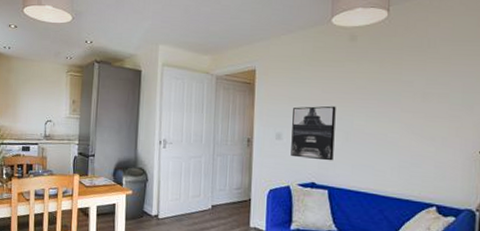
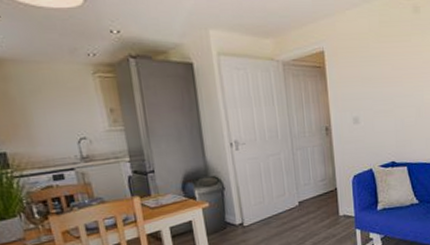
wall art: present [291,105,336,161] -> none [367,82,409,140]

